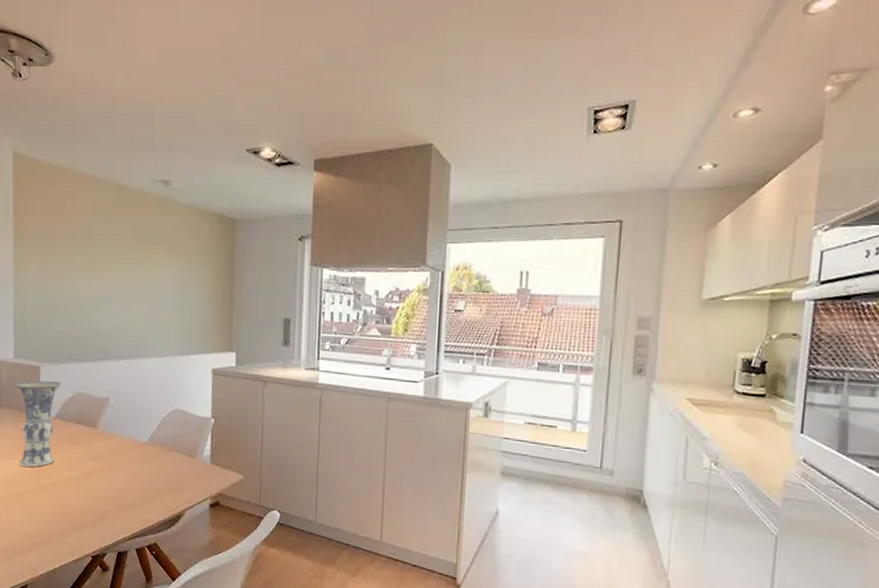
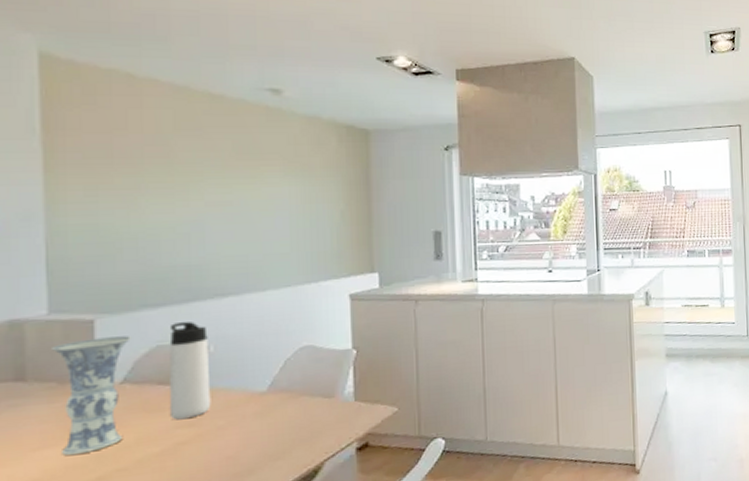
thermos bottle: none [83,376,110,455] -> present [169,322,211,420]

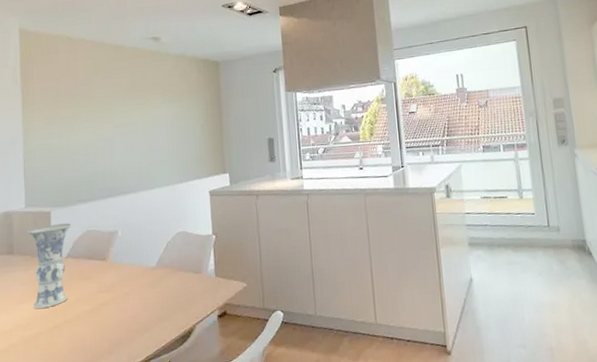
thermos bottle: present [169,322,211,420] -> none [94,213,121,287]

